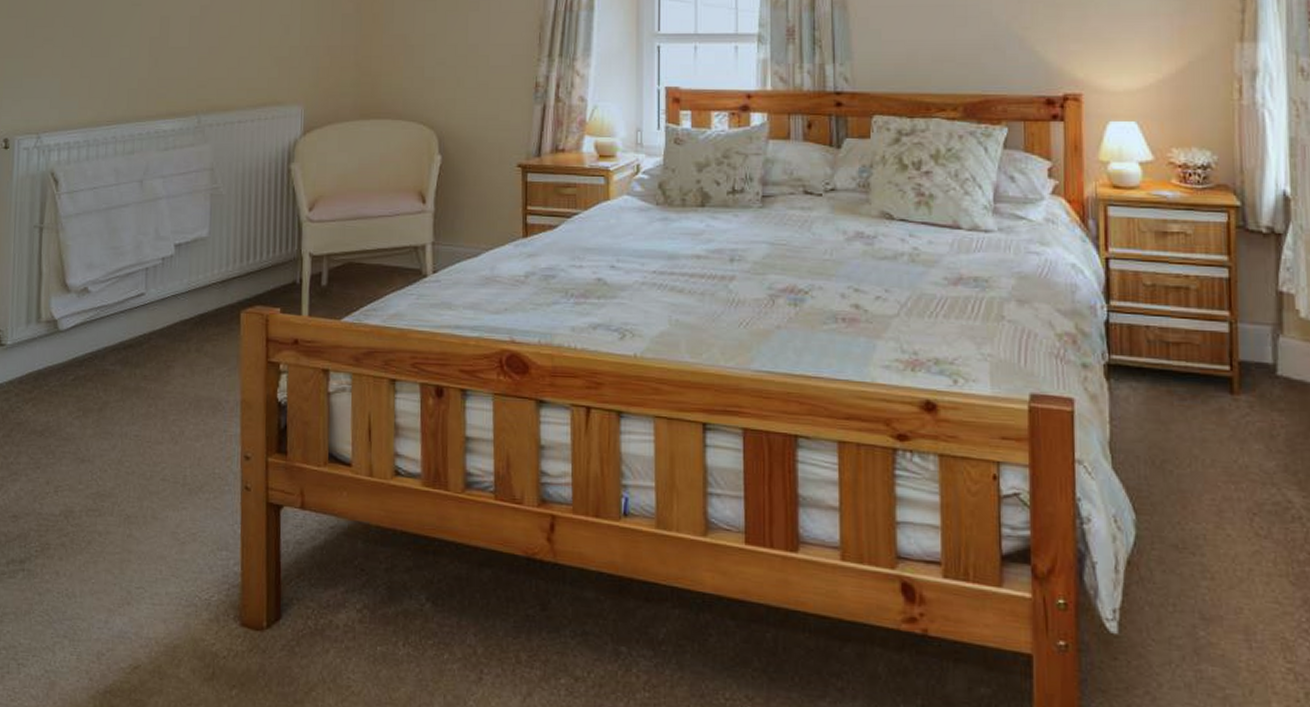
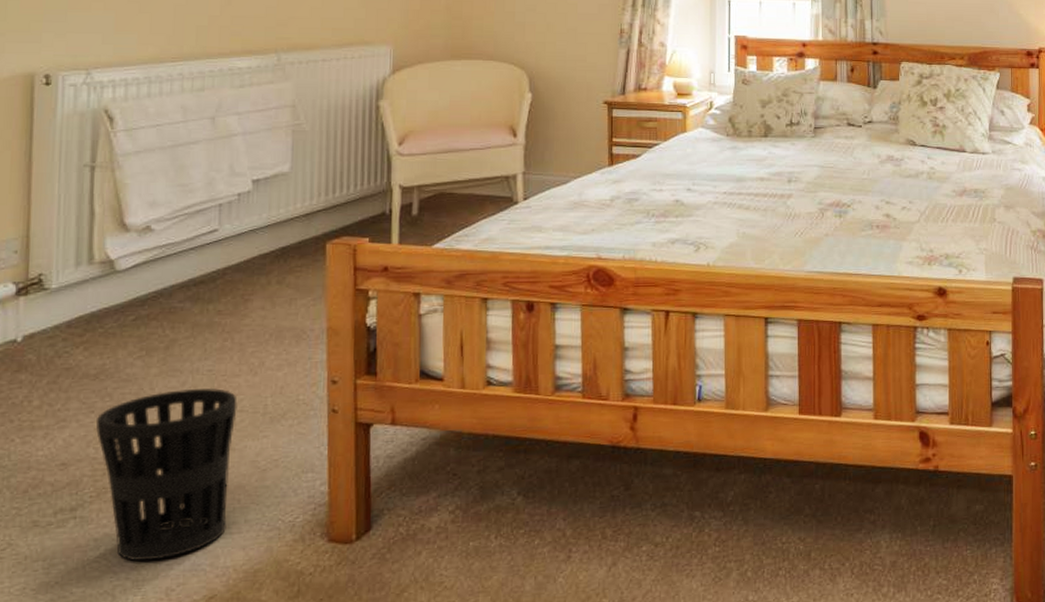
wastebasket: none [40,452,160,623] -> present [95,387,238,562]

